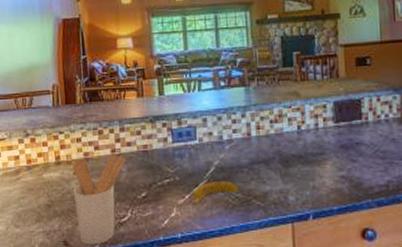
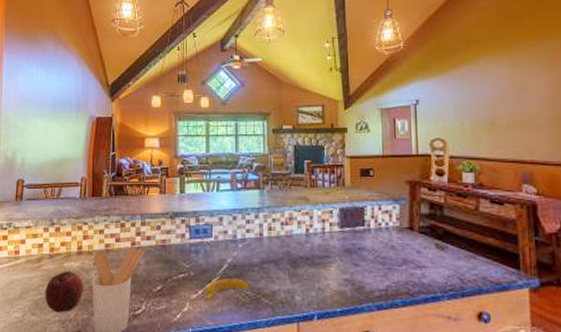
fruit: none [26,182,66,224] -> present [45,271,84,313]

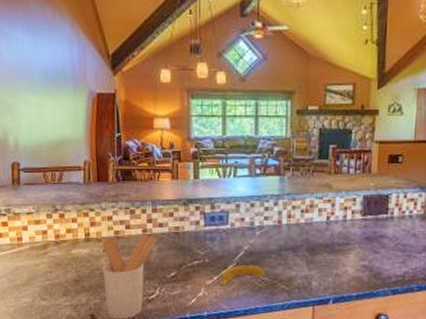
fruit: present [45,271,84,313] -> none [53,258,95,298]

